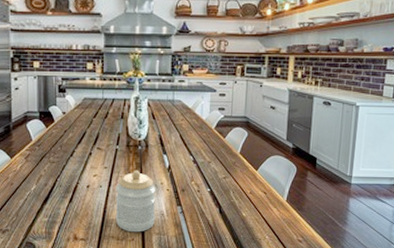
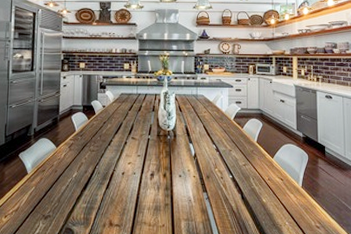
jar: present [115,170,156,232] -> none [147,158,184,218]

